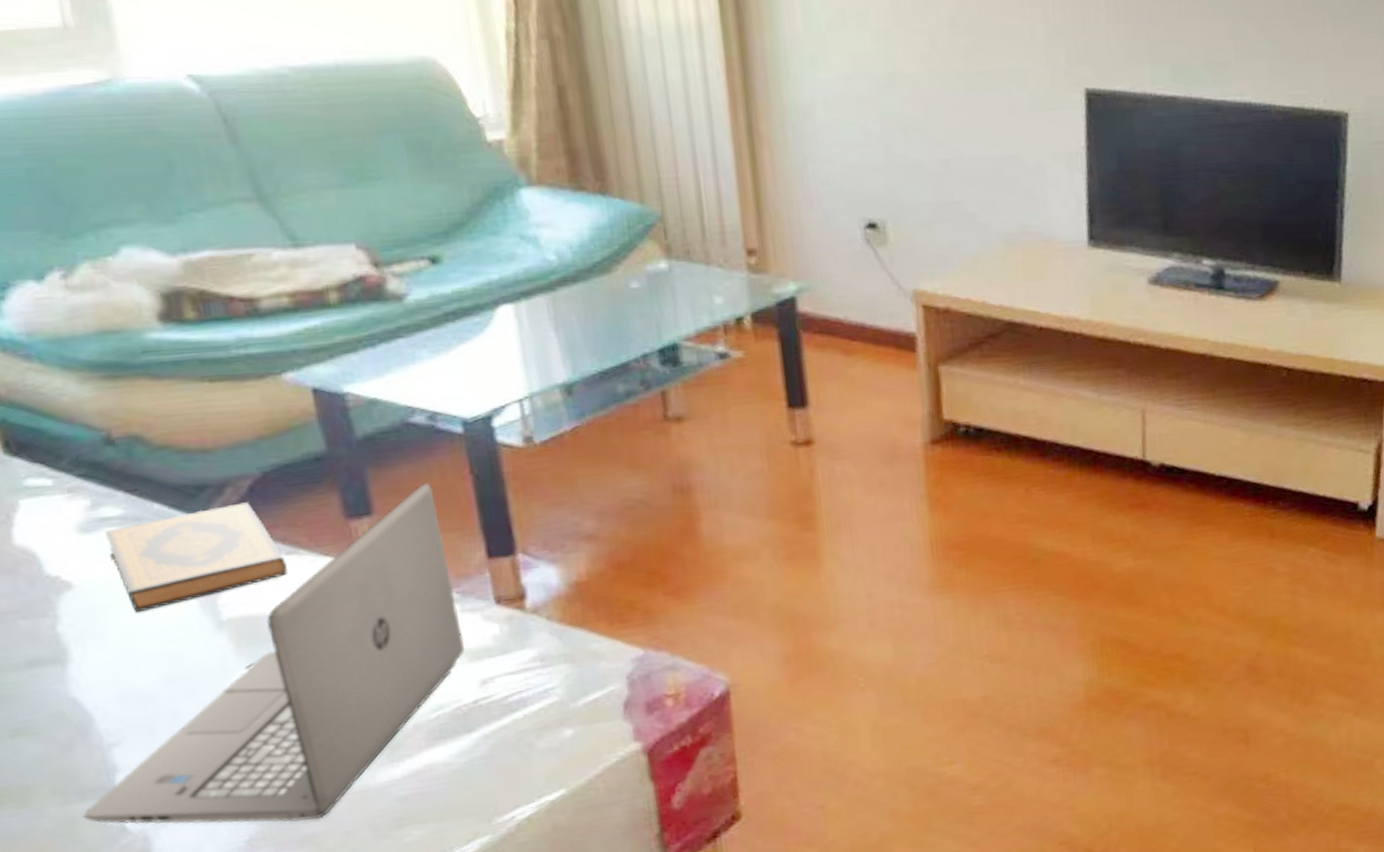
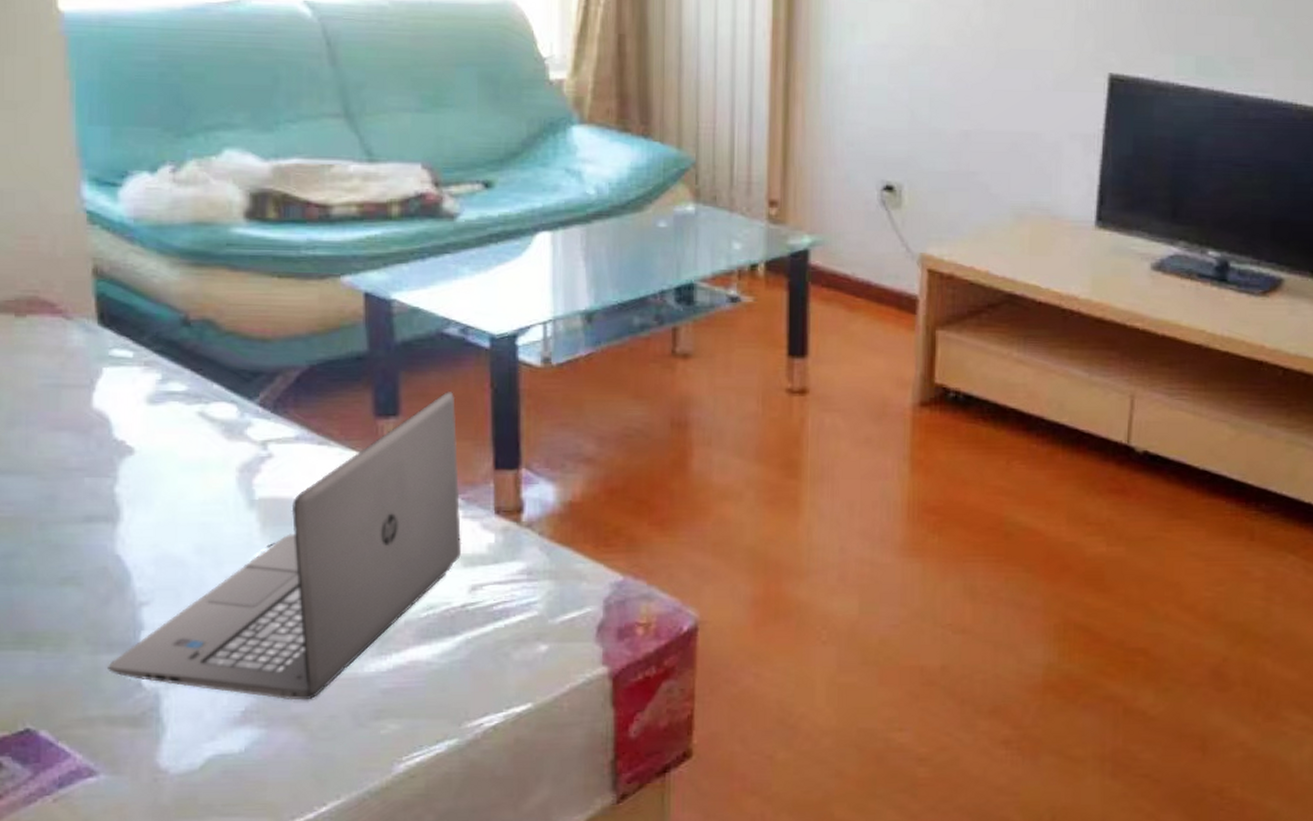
hardback book: present [104,502,288,613] -> none [168,391,317,483]

